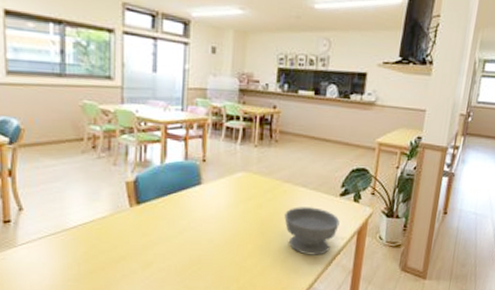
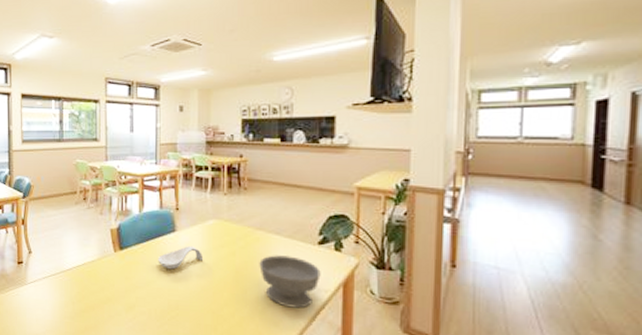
spoon rest: none [180,199,230,224] -> present [158,246,204,270]

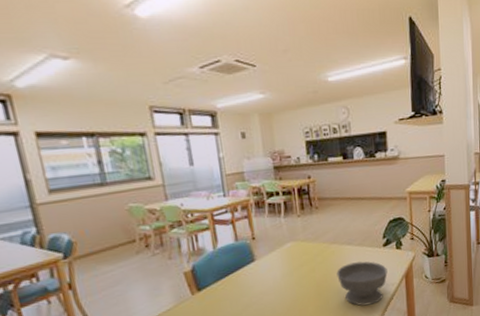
spoon rest: present [158,246,204,270] -> none [240,271,286,299]

